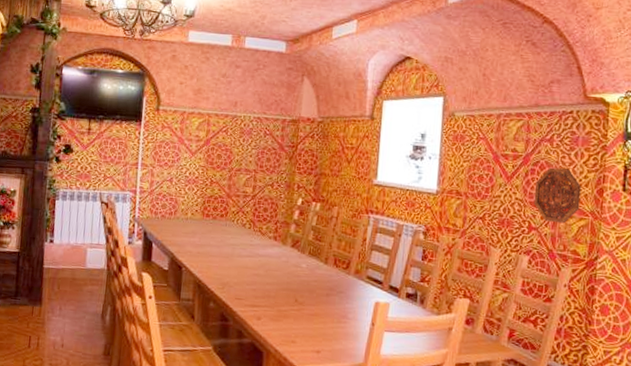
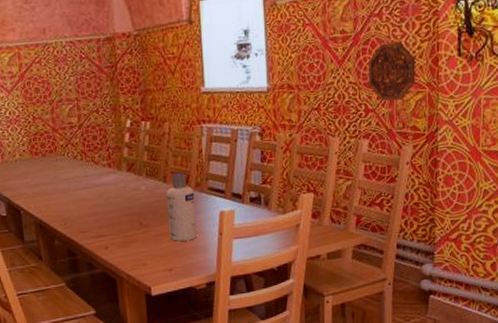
screw cap bottle: none [323,257,353,326] -> present [166,173,197,242]

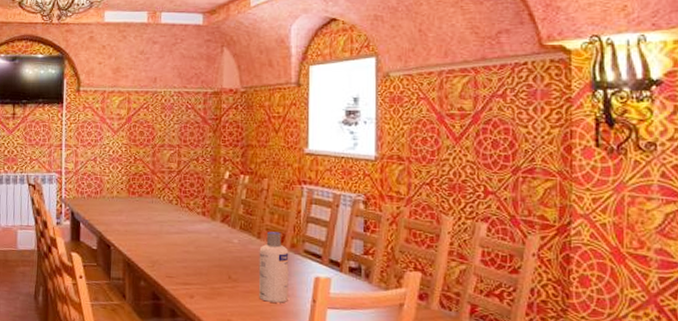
decorative platter: present [367,42,416,101] -> none [488,125,544,186]

